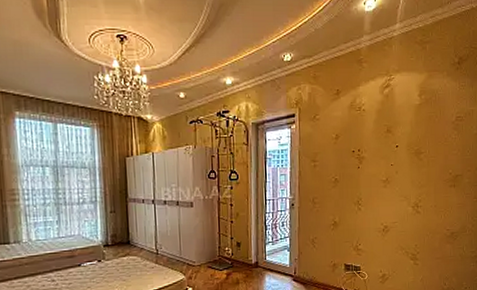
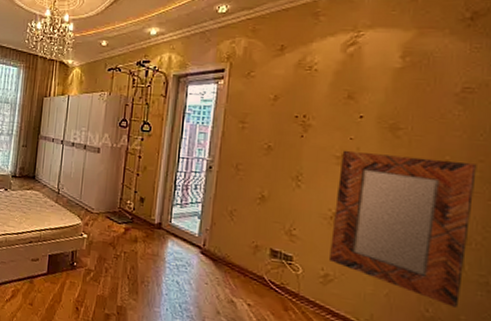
home mirror: none [384,173,467,278] -> present [330,150,477,308]

